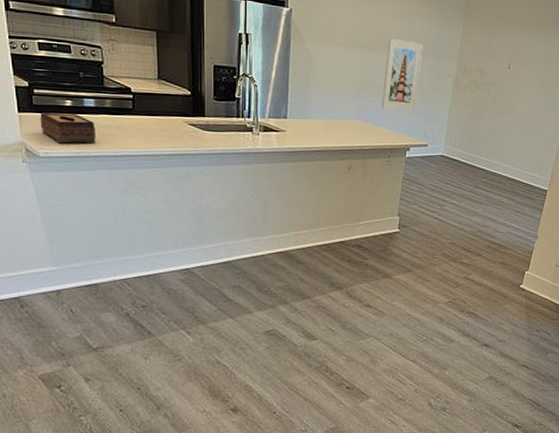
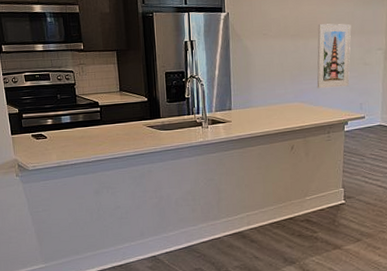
tissue box: present [40,112,96,144] -> none [28,130,72,157]

